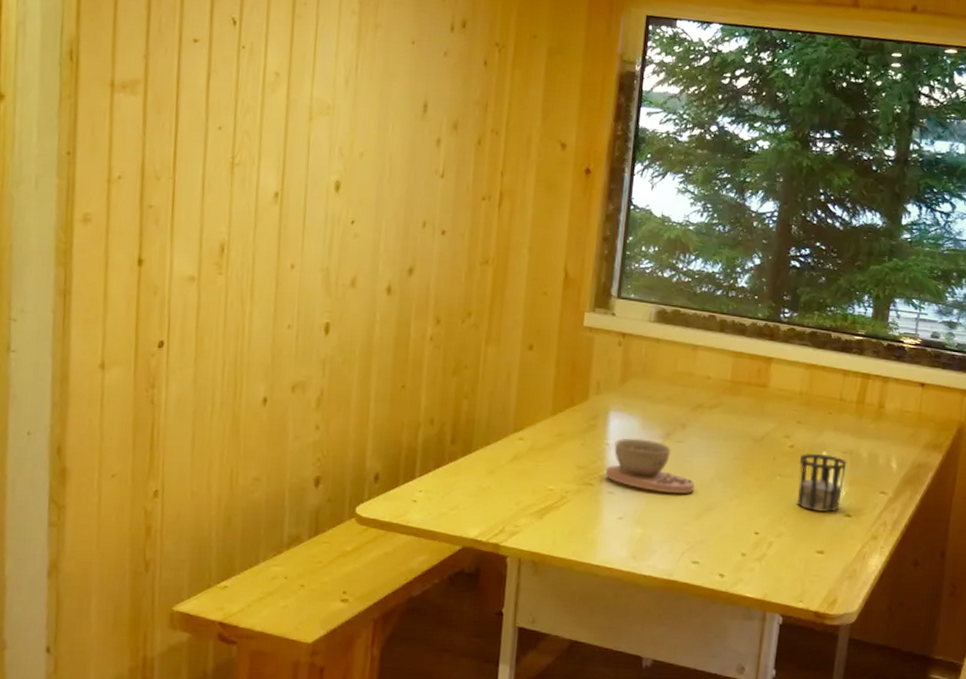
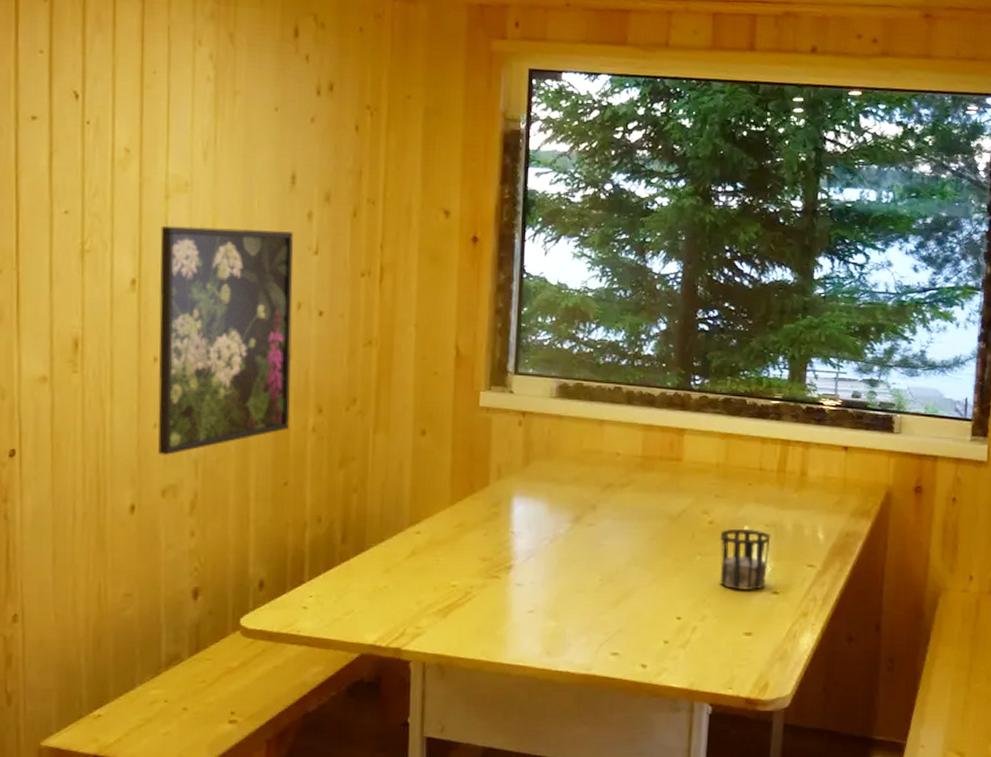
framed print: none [291,144,422,354] -> present [158,225,294,455]
bowl: present [605,437,695,494] -> none [511,524,610,581]

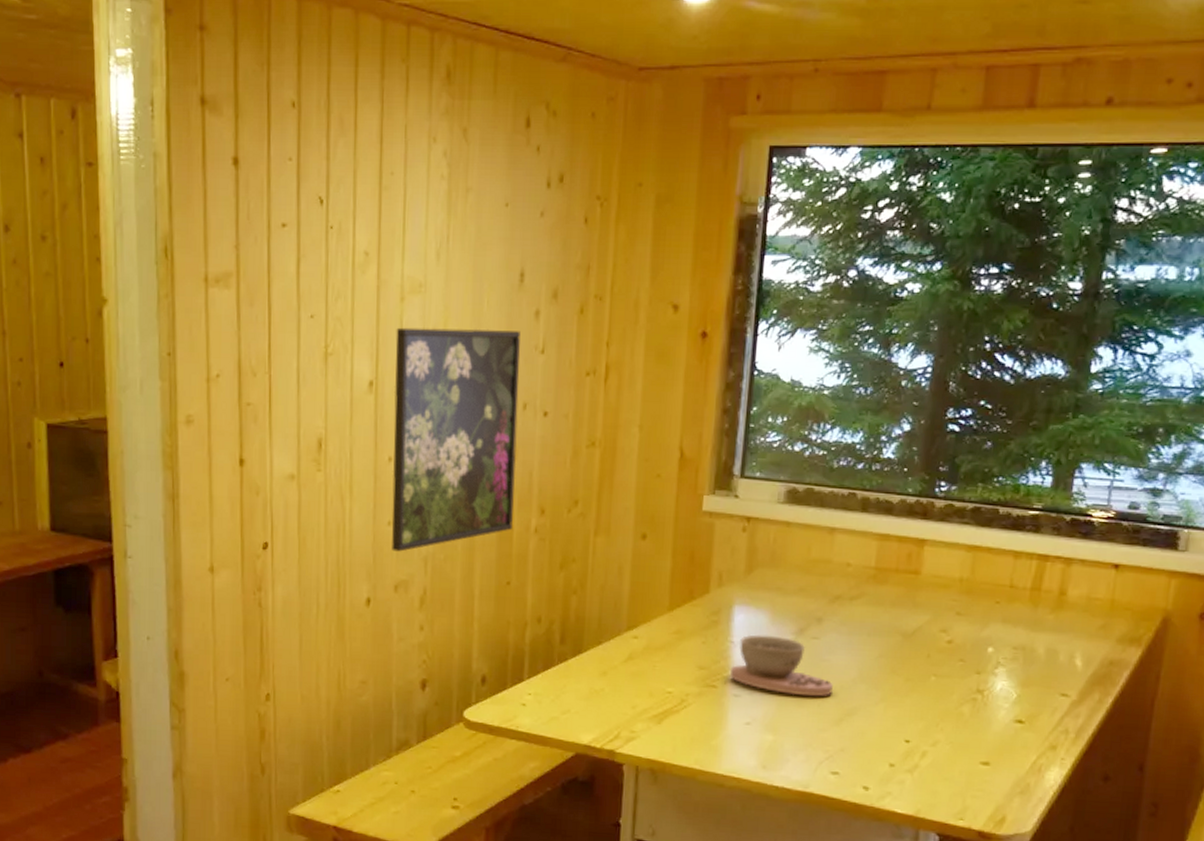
bowl: none [511,524,610,581] -> present [729,634,834,697]
cup: present [720,528,771,591] -> none [957,649,1019,718]

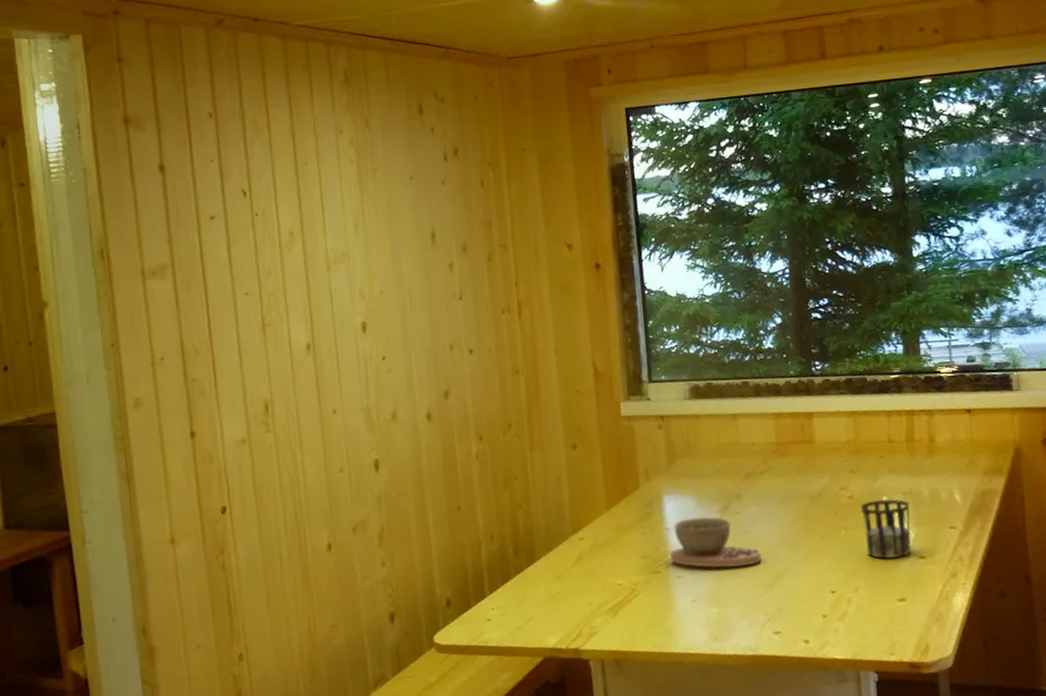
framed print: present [391,327,520,552] -> none [326,283,455,496]
cup: none [957,649,1019,718] -> present [861,499,911,559]

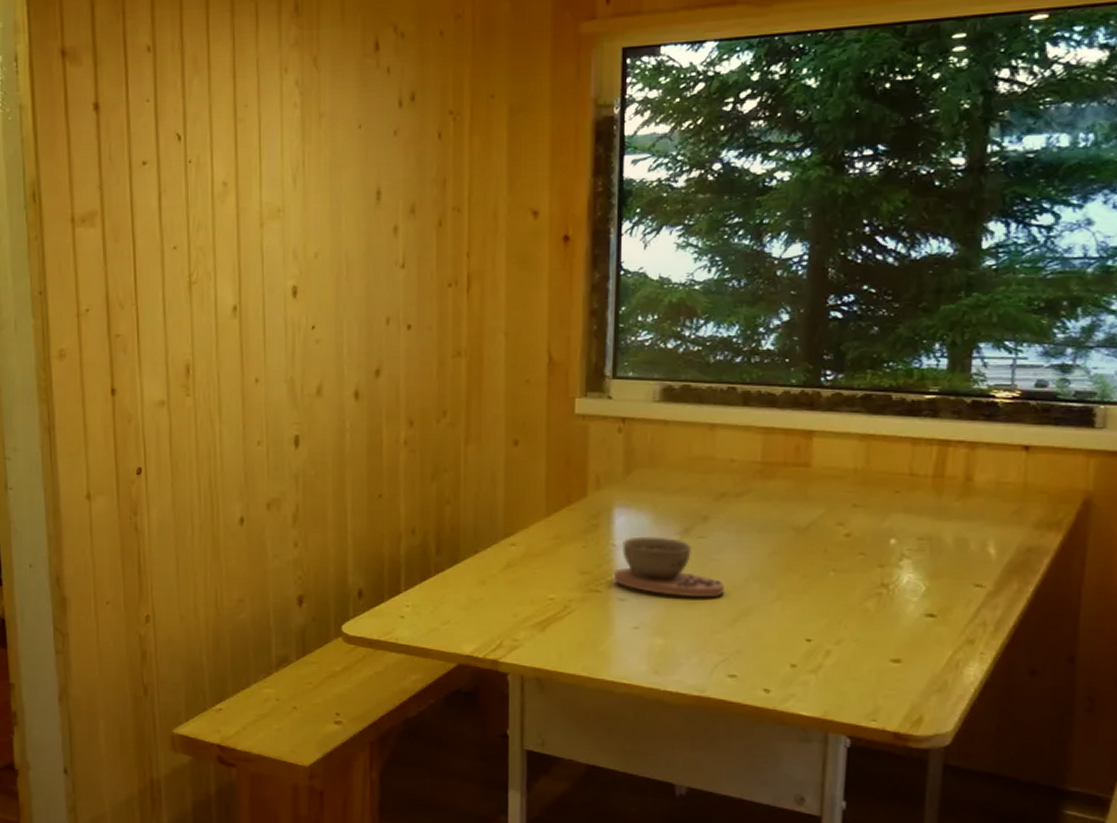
cup: present [861,499,911,559] -> none [860,541,925,613]

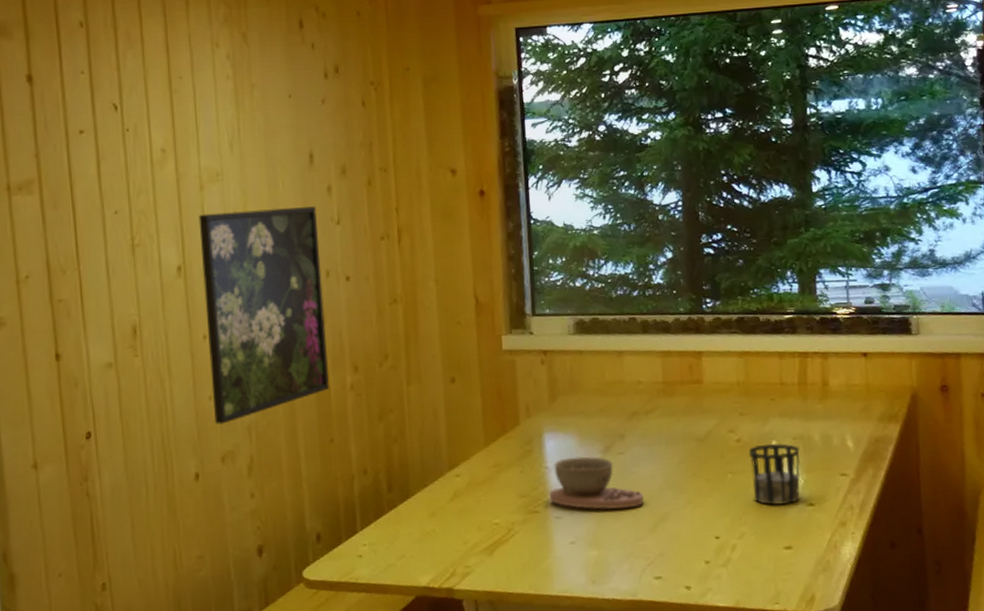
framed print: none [257,248,383,470] -> present [198,206,329,425]
cup: none [860,541,925,613] -> present [749,443,801,506]

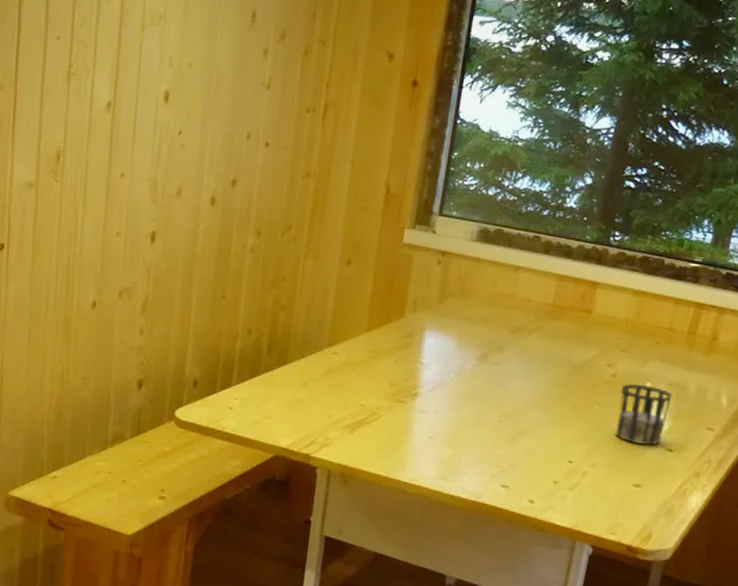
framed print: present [198,206,329,425] -> none [119,54,249,261]
bowl: present [548,456,645,510] -> none [417,357,509,417]

